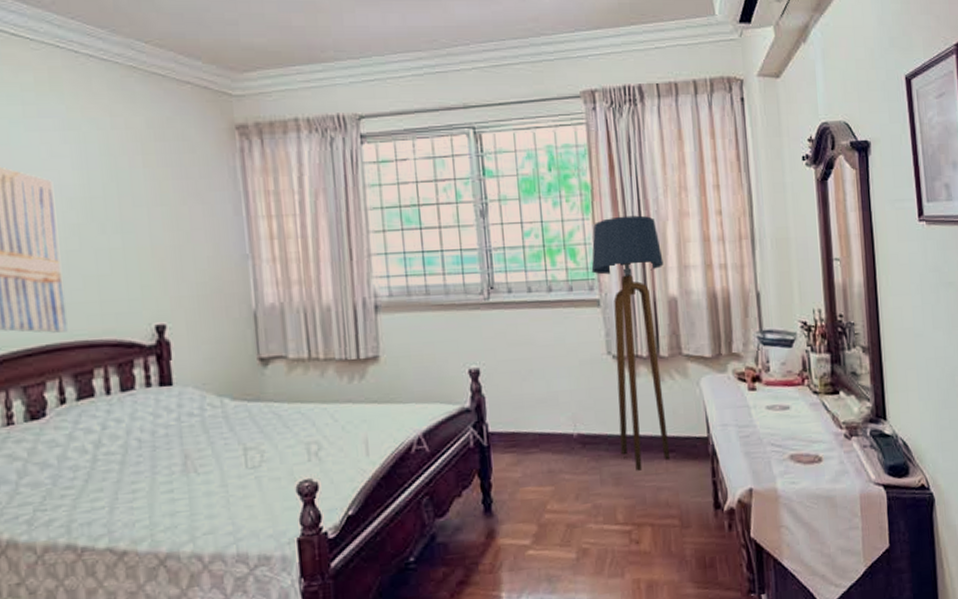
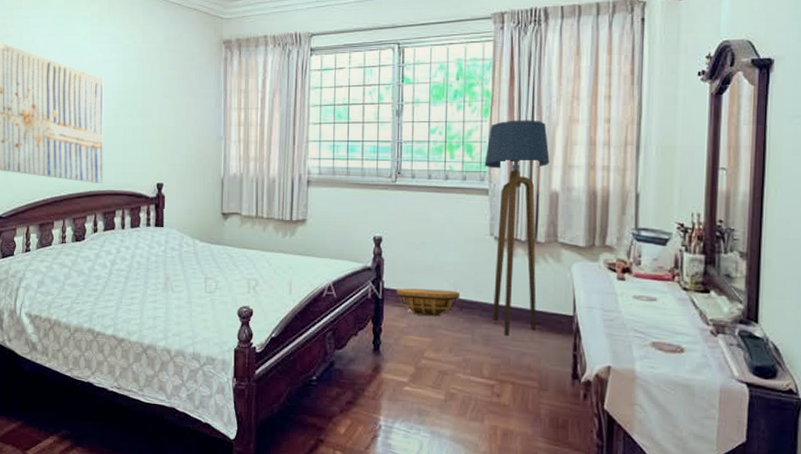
basket: none [504,425,582,461] -> present [396,288,461,317]

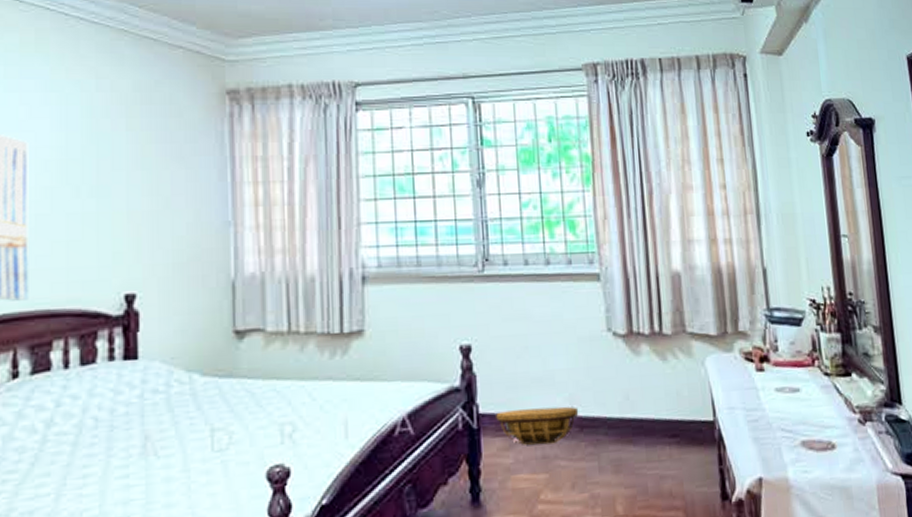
floor lamp: present [484,120,550,336] -> none [591,188,674,458]

